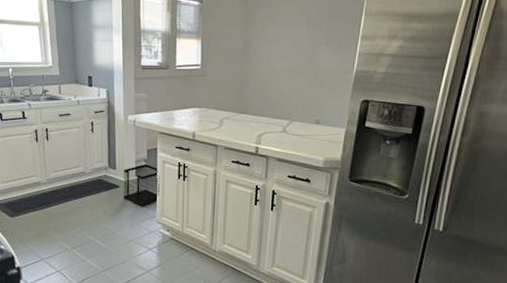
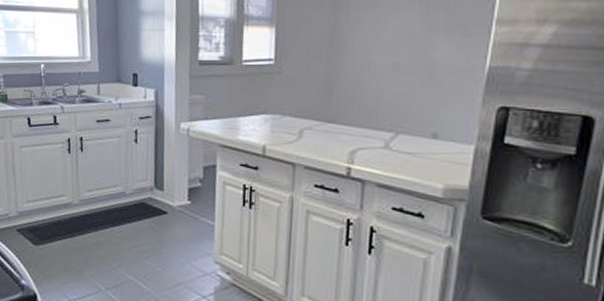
wastebasket: present [123,164,160,207] -> none [172,185,219,241]

